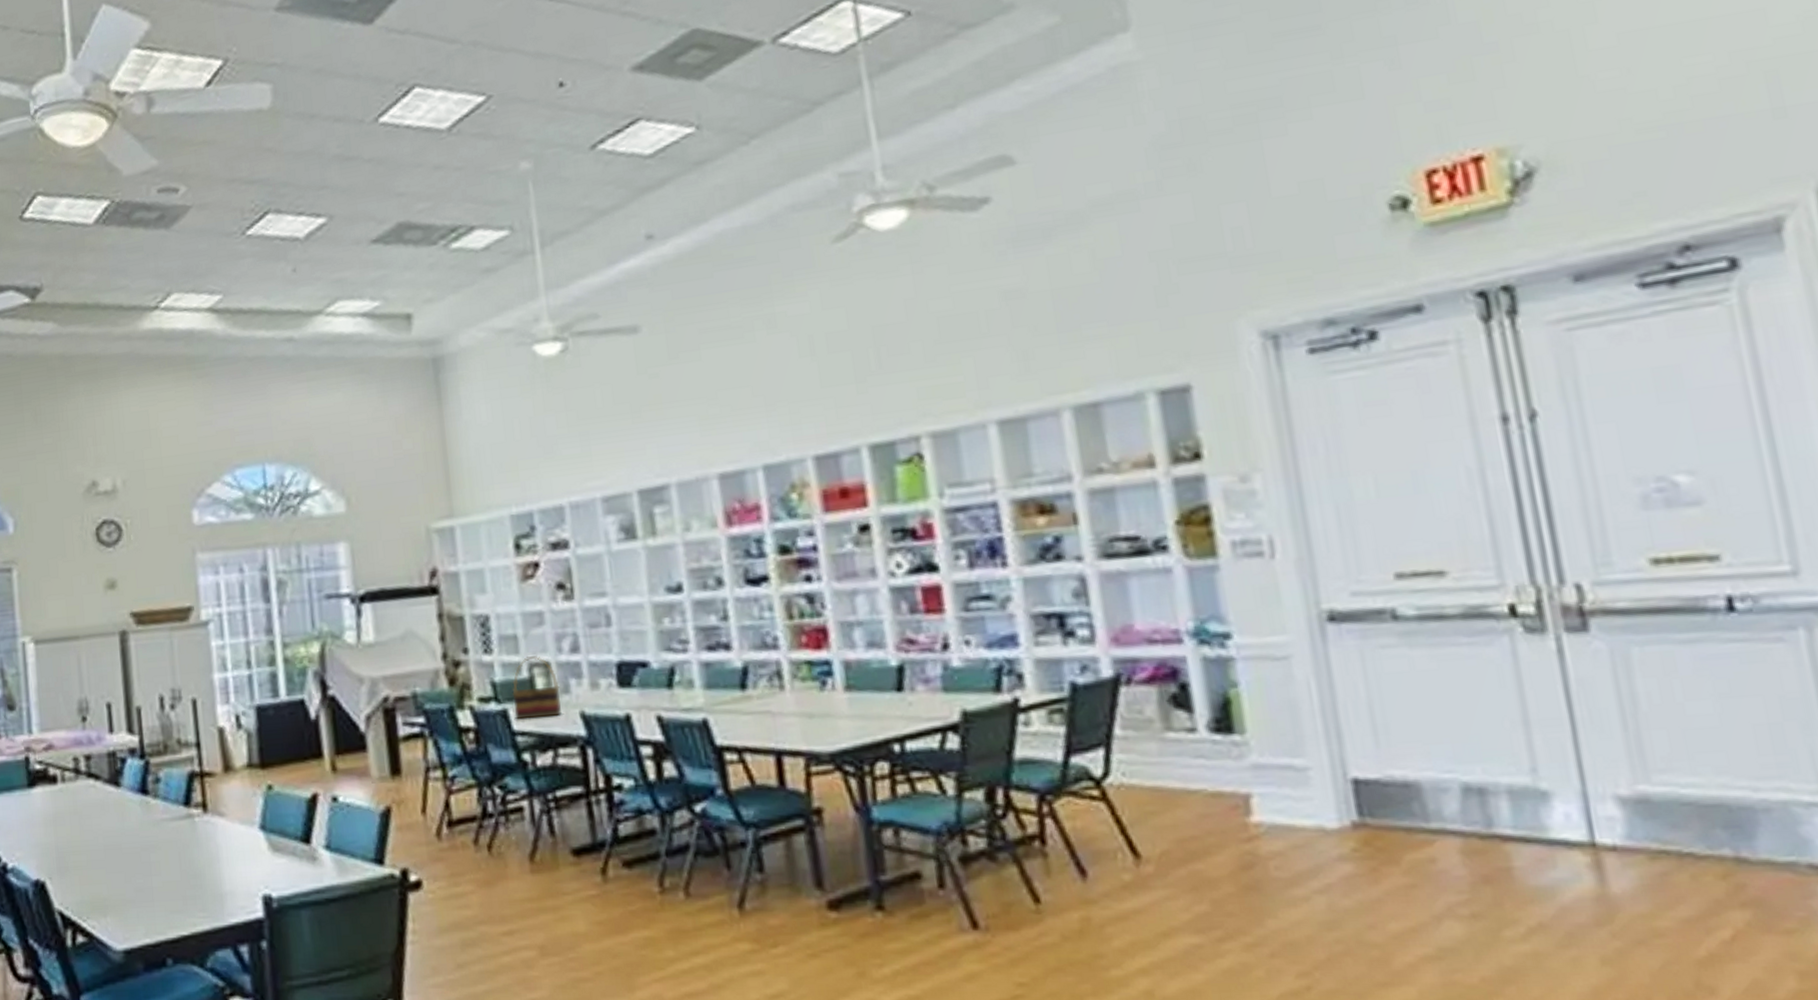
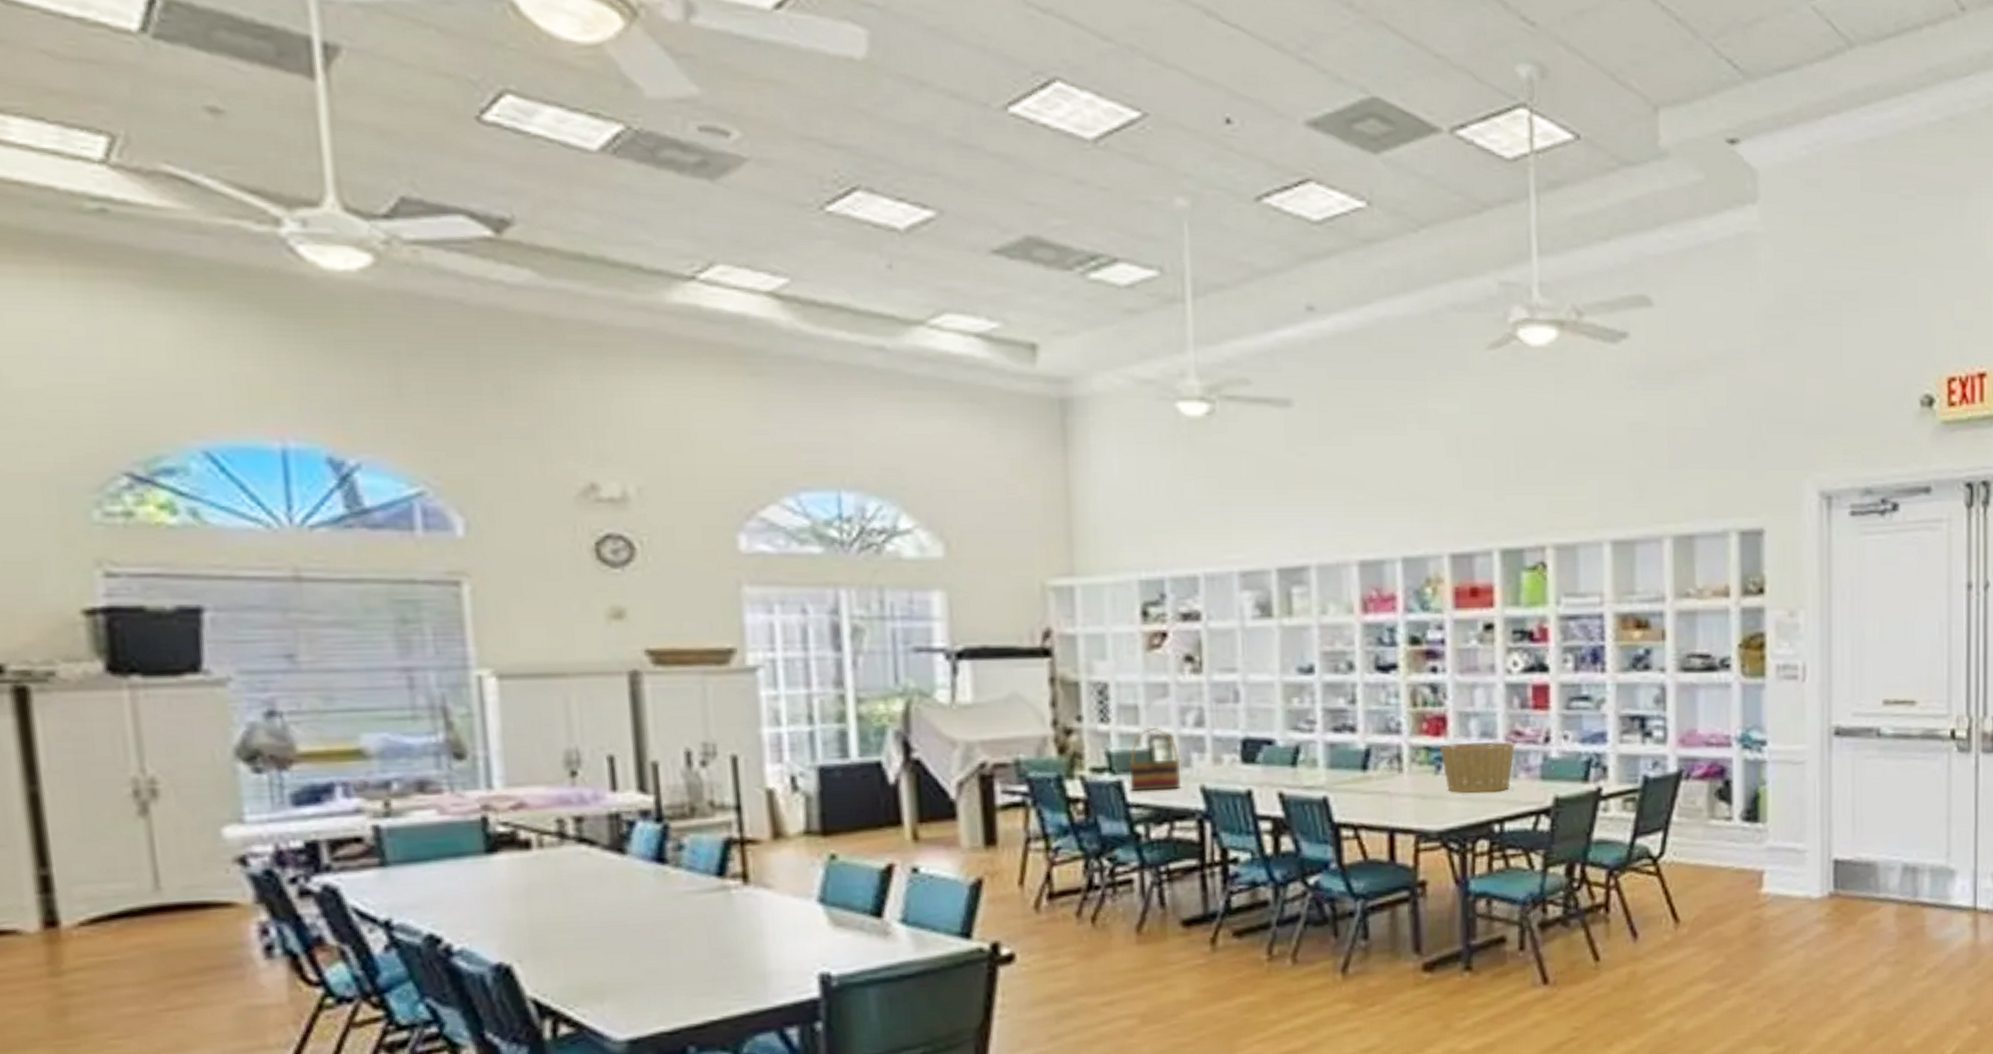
basket: none [822,651,909,711] -> present [1439,741,1515,794]

